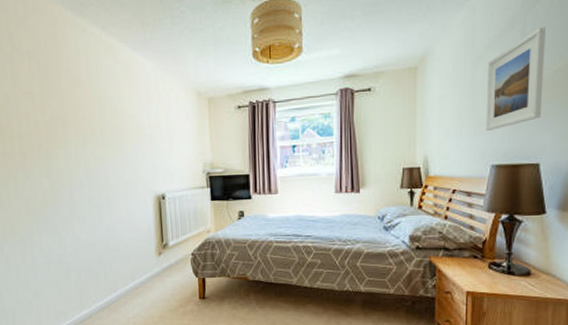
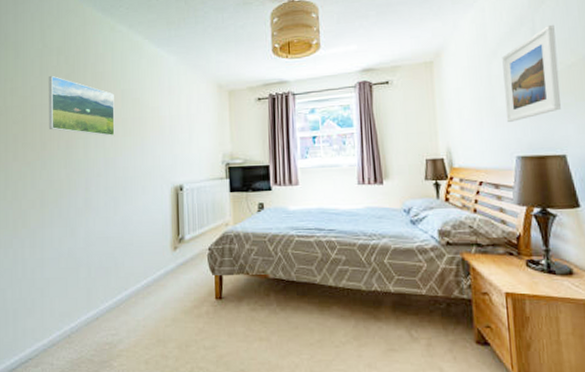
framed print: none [21,81,95,146] -> present [48,75,115,137]

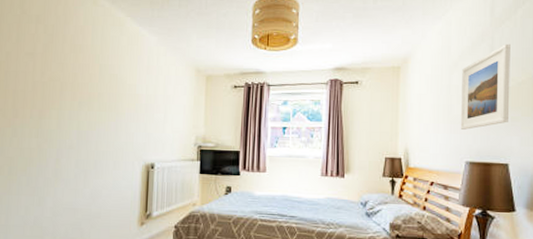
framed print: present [48,75,115,137] -> none [22,43,92,110]

